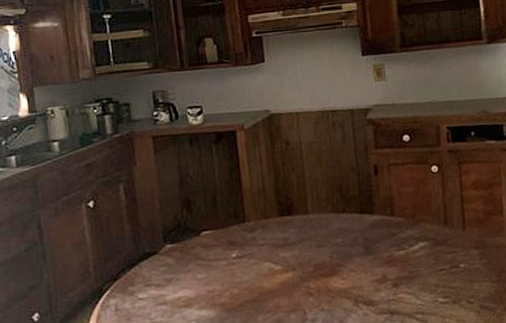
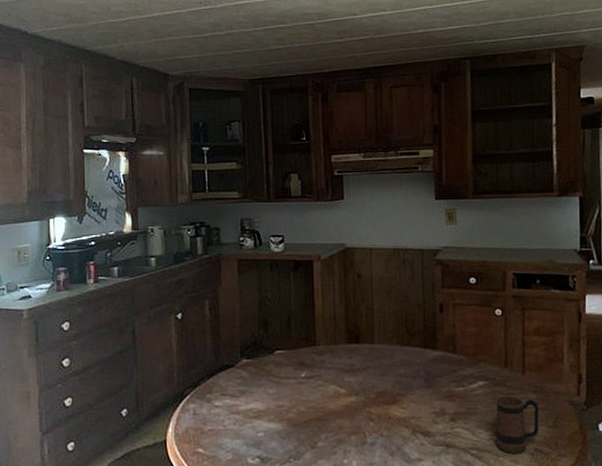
mug: none [438,254,484,314] -> present [495,395,540,455]

